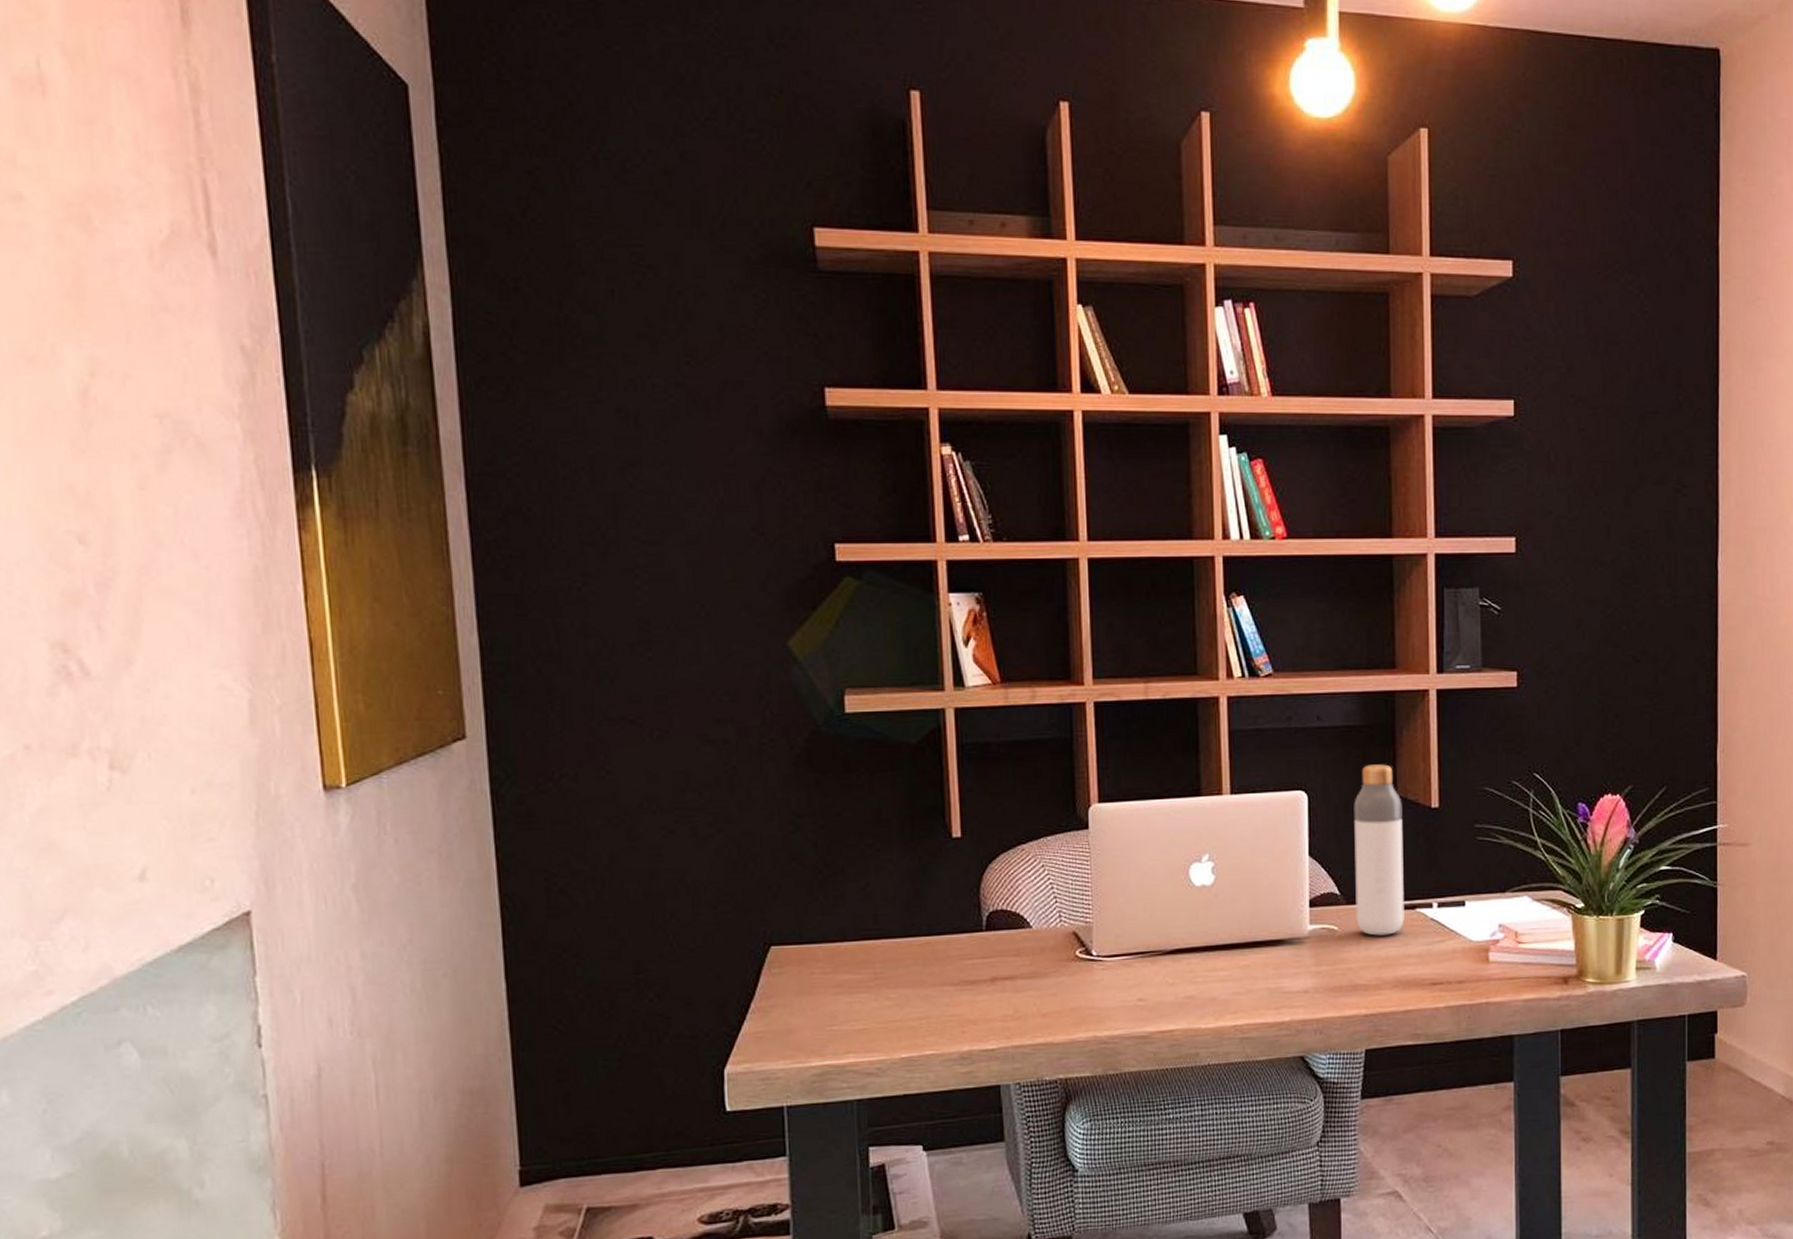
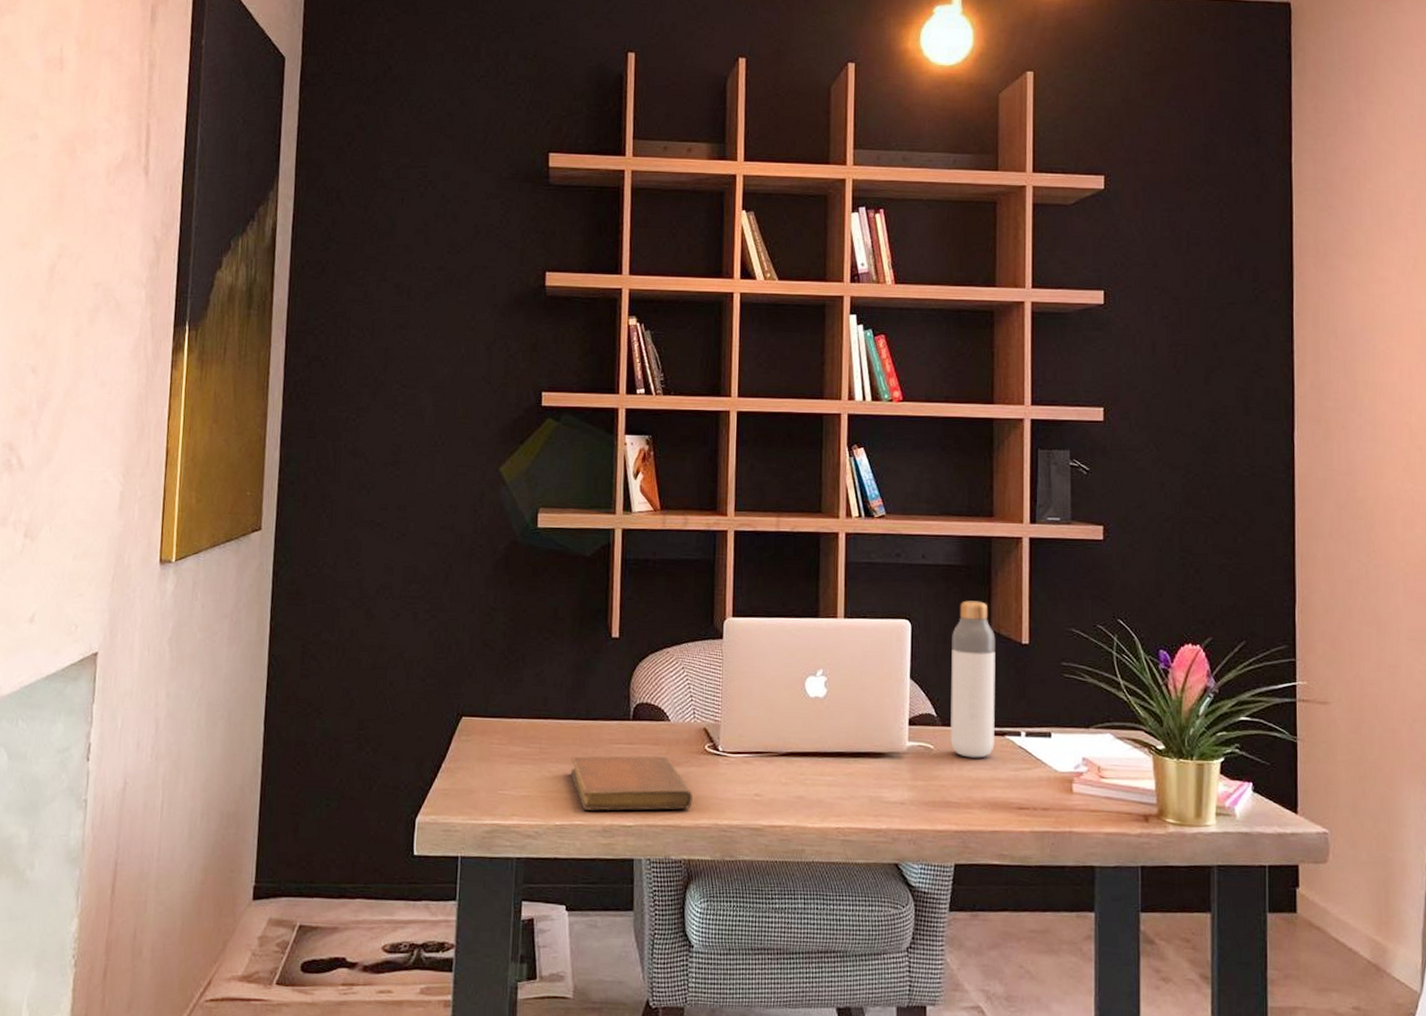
notebook: none [914,968,1065,1038] -> present [570,755,693,811]

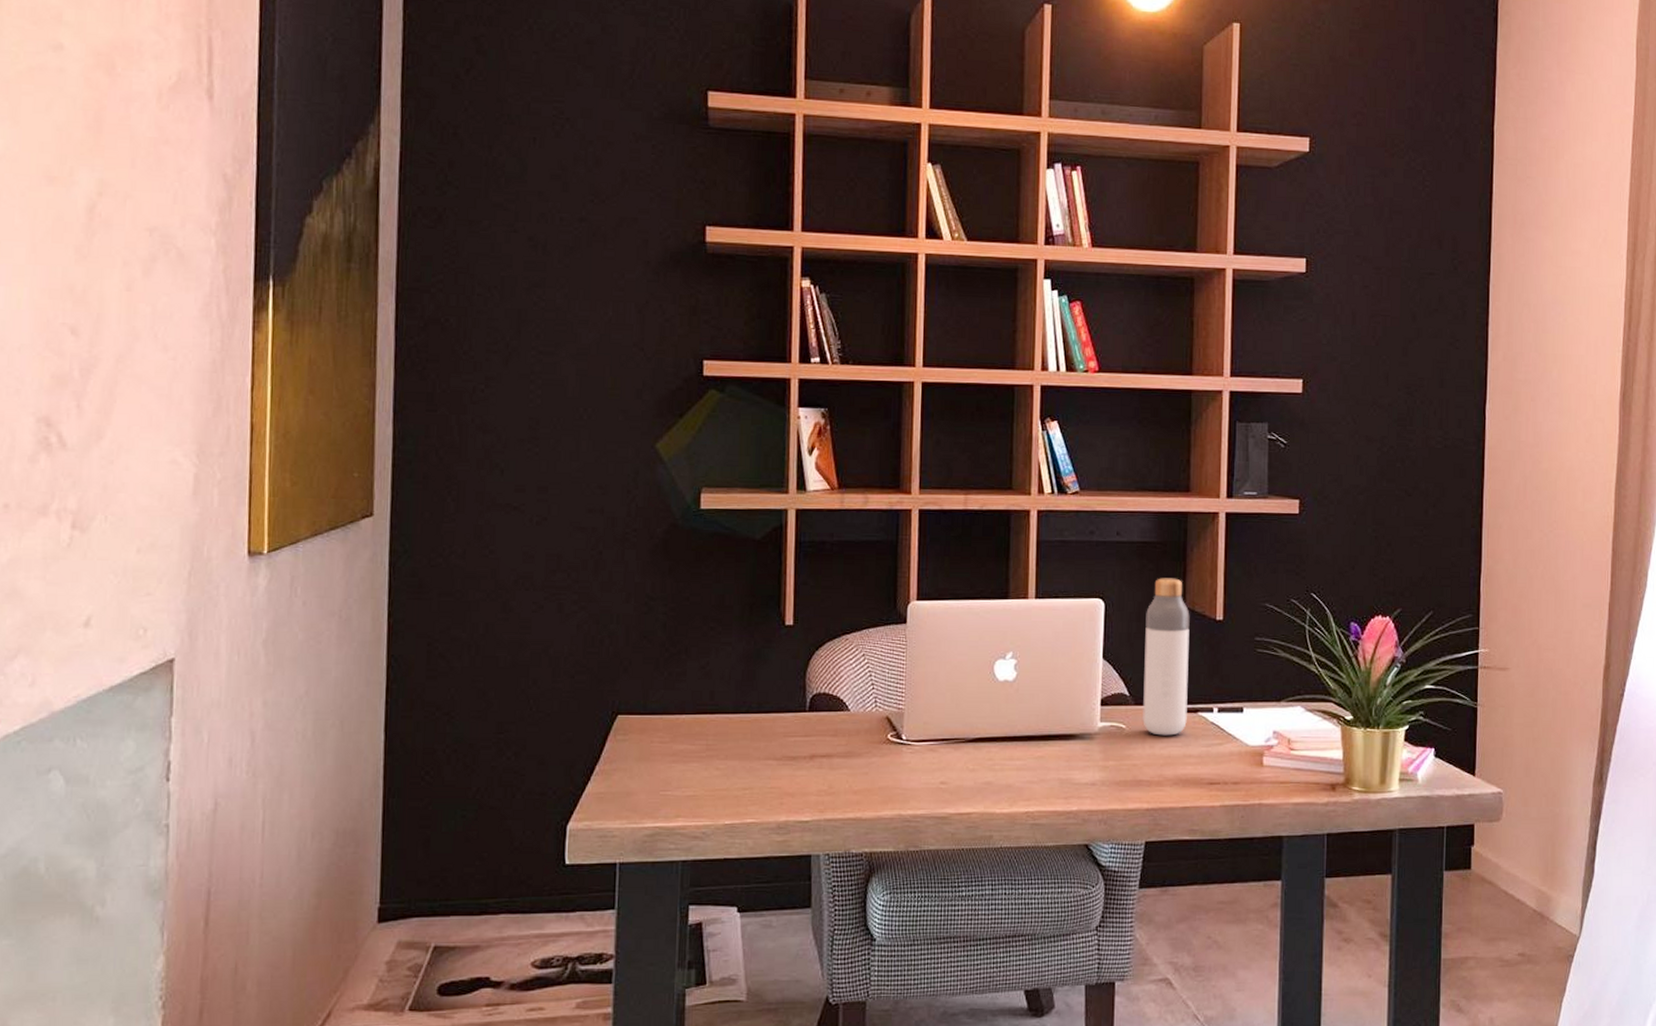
notebook: present [570,755,693,811] -> none [741,747,874,807]

